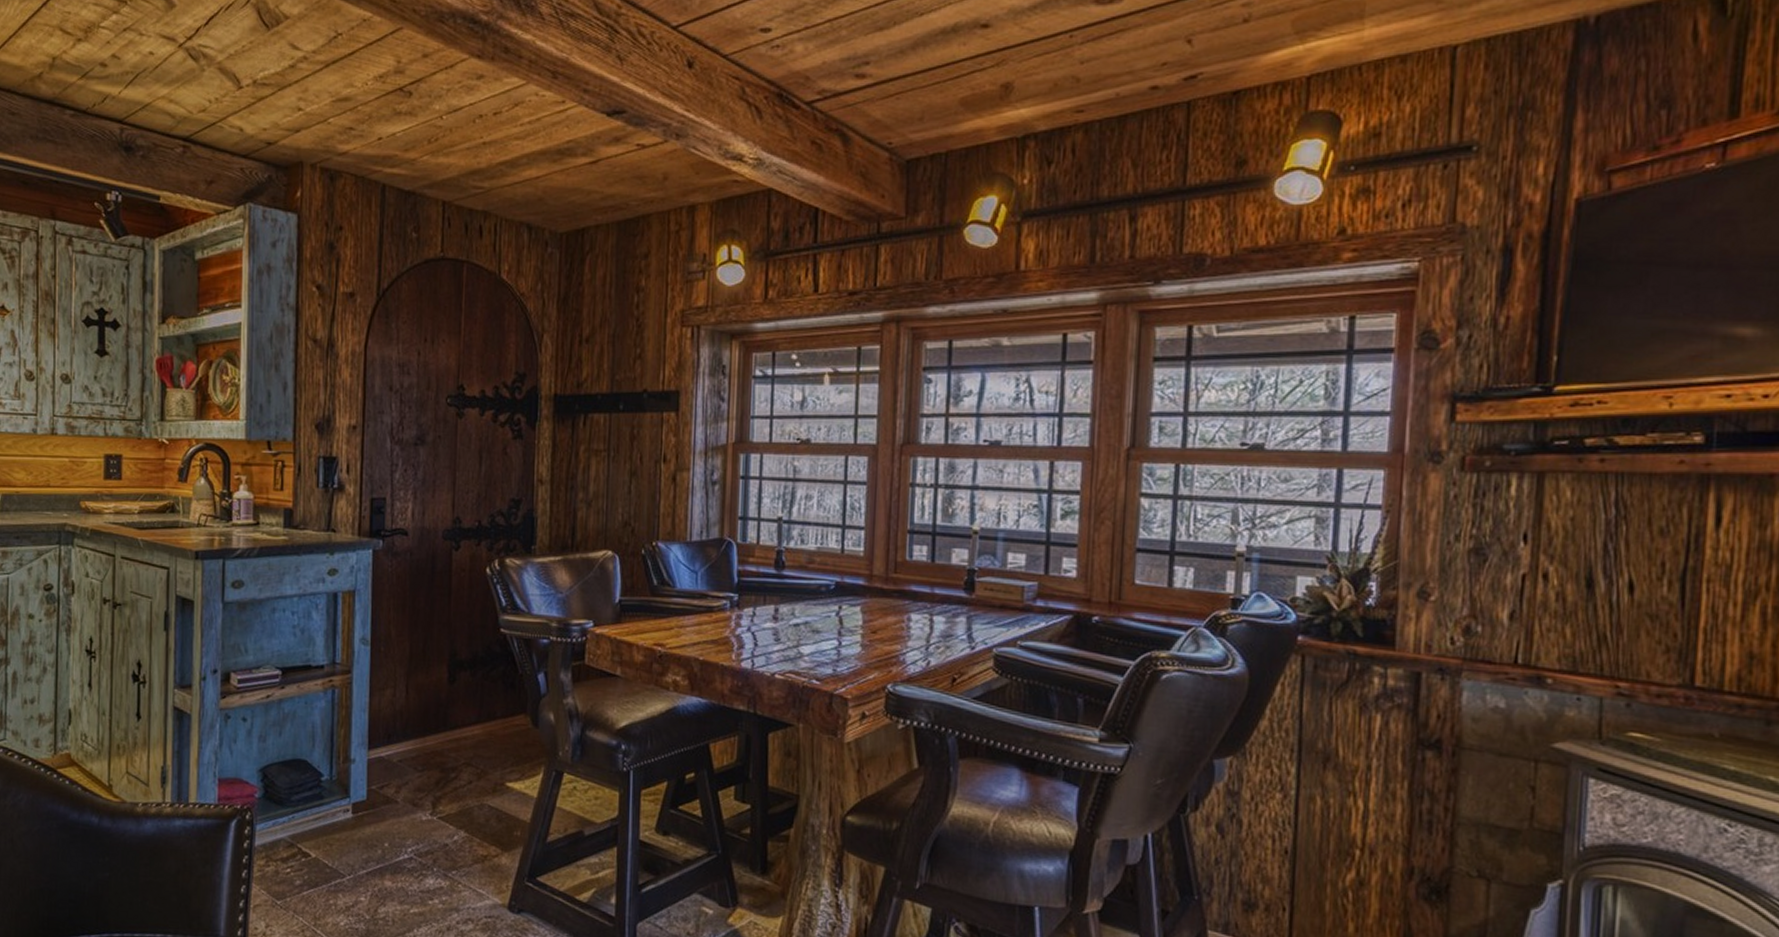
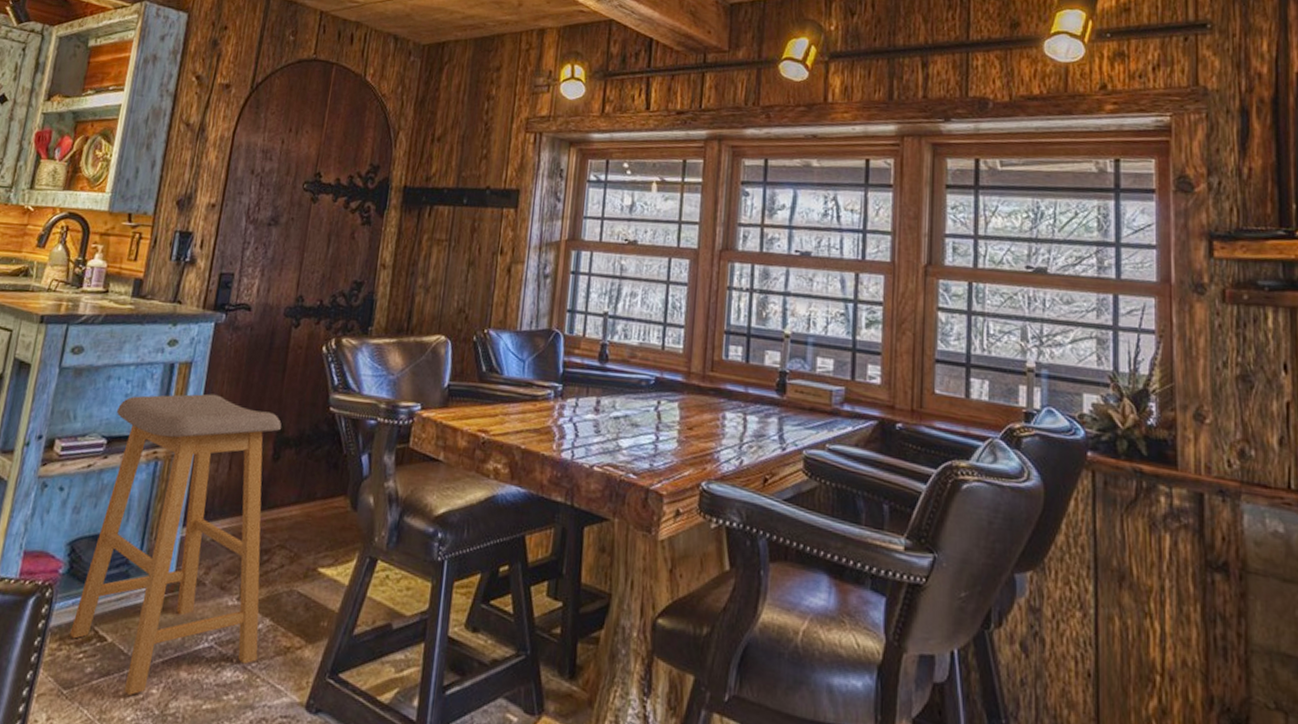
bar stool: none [275,621,457,903] -> present [70,394,282,695]

